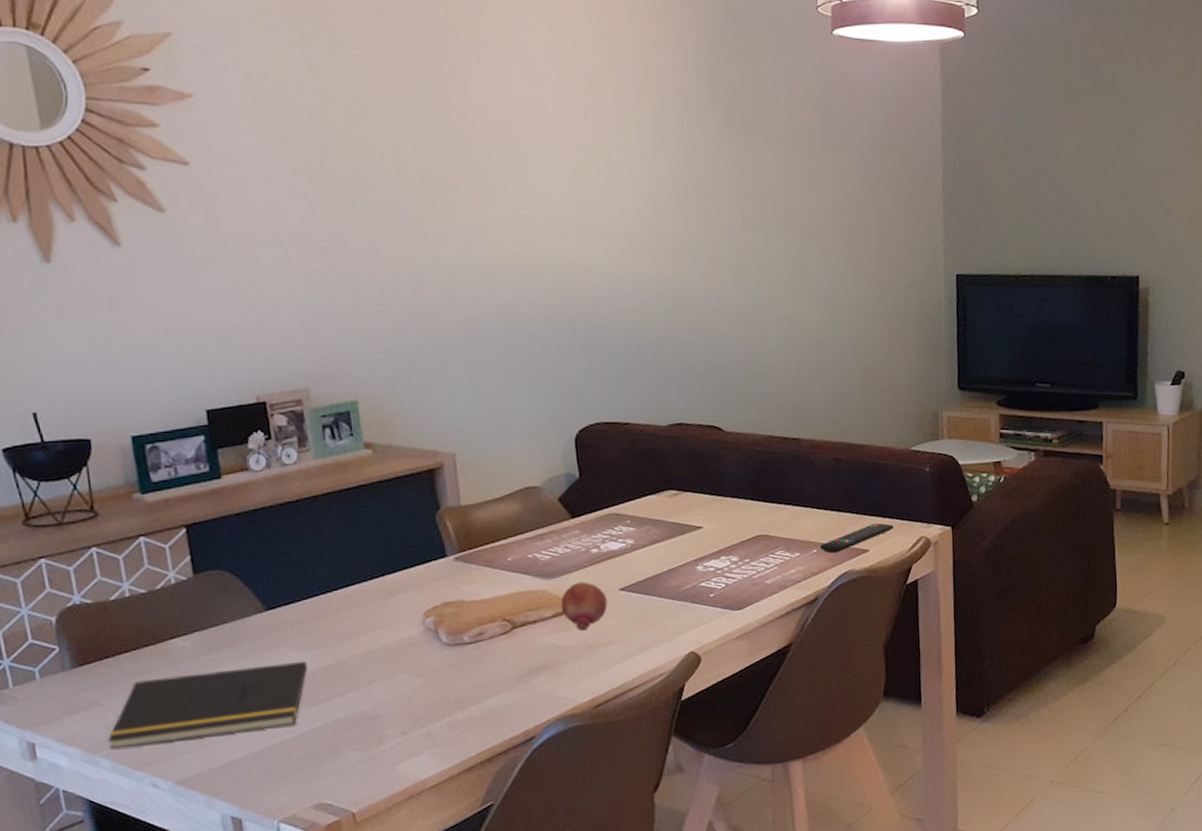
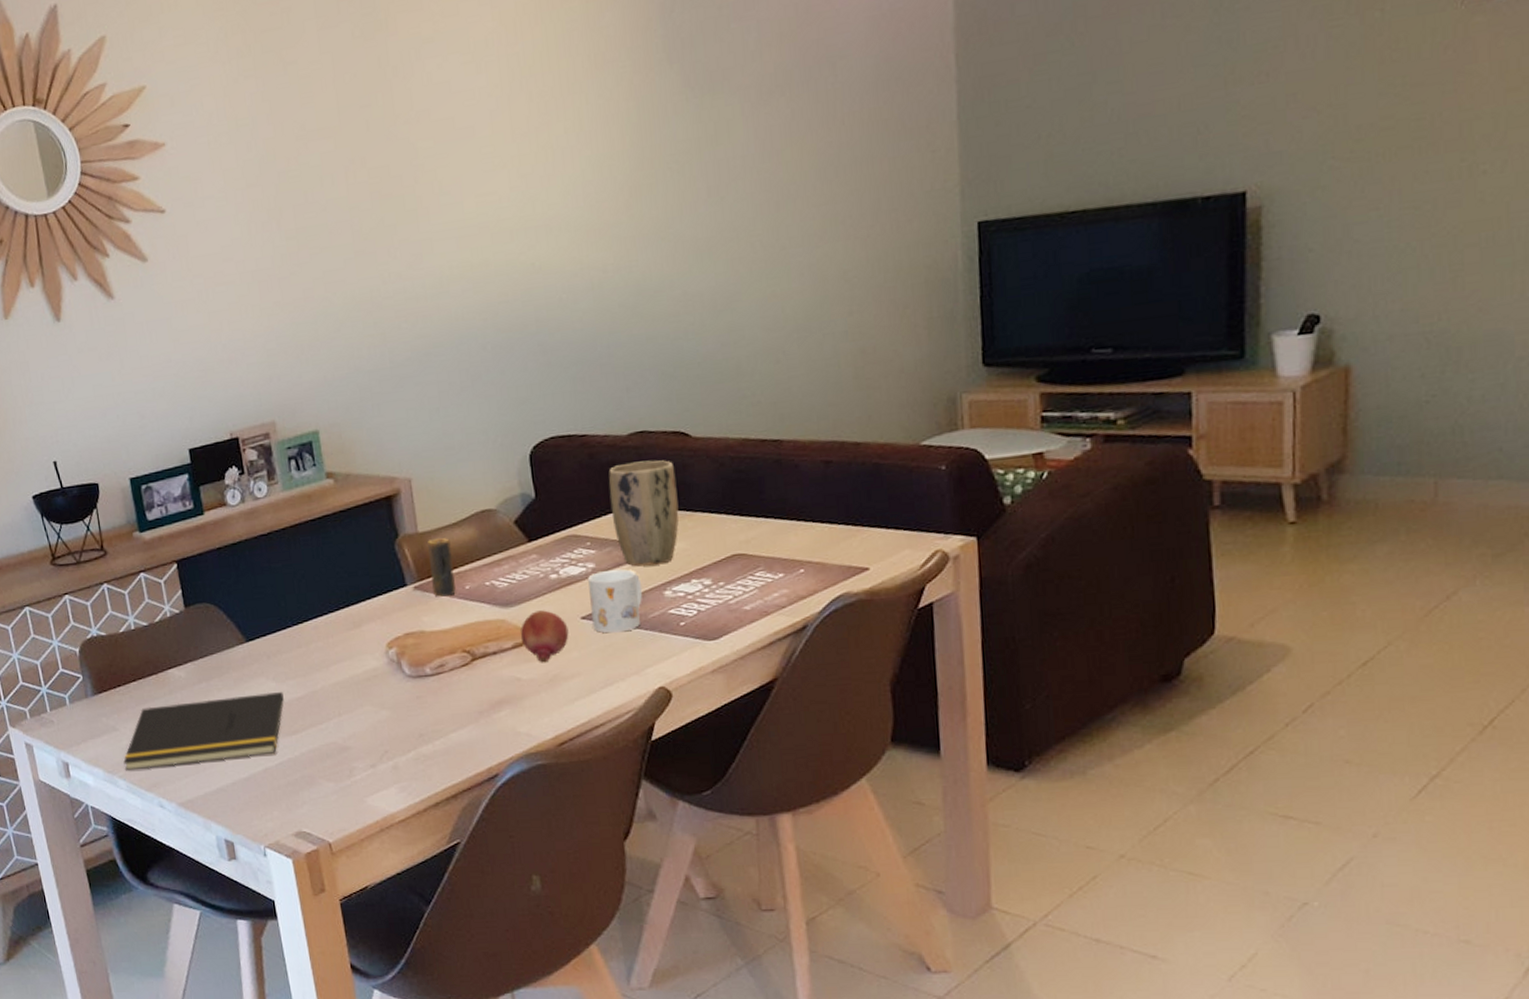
candle: none [470,511,498,568] -> present [428,537,456,597]
mug: none [627,546,677,604] -> present [588,569,643,633]
plant pot: none [648,449,711,544] -> present [608,460,679,567]
remote control: present [820,523,894,553] -> none [808,535,901,573]

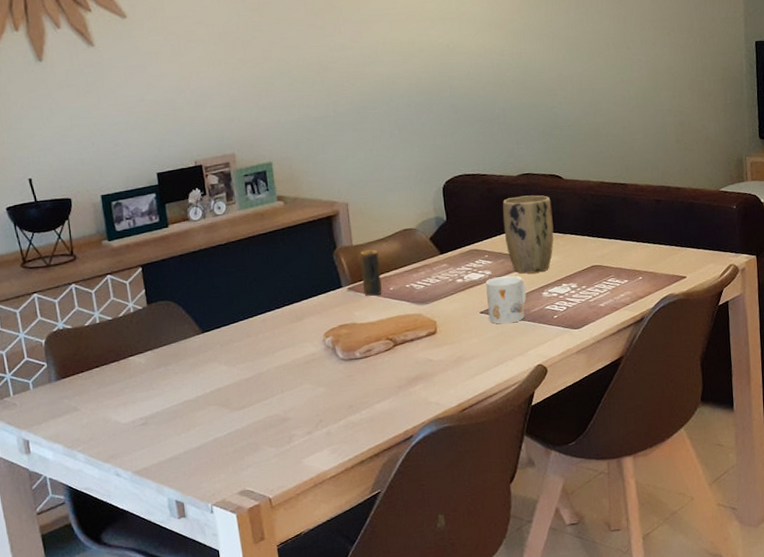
notepad: present [123,692,284,771] -> none [83,374,234,446]
fruit: present [520,610,569,663] -> none [433,306,471,348]

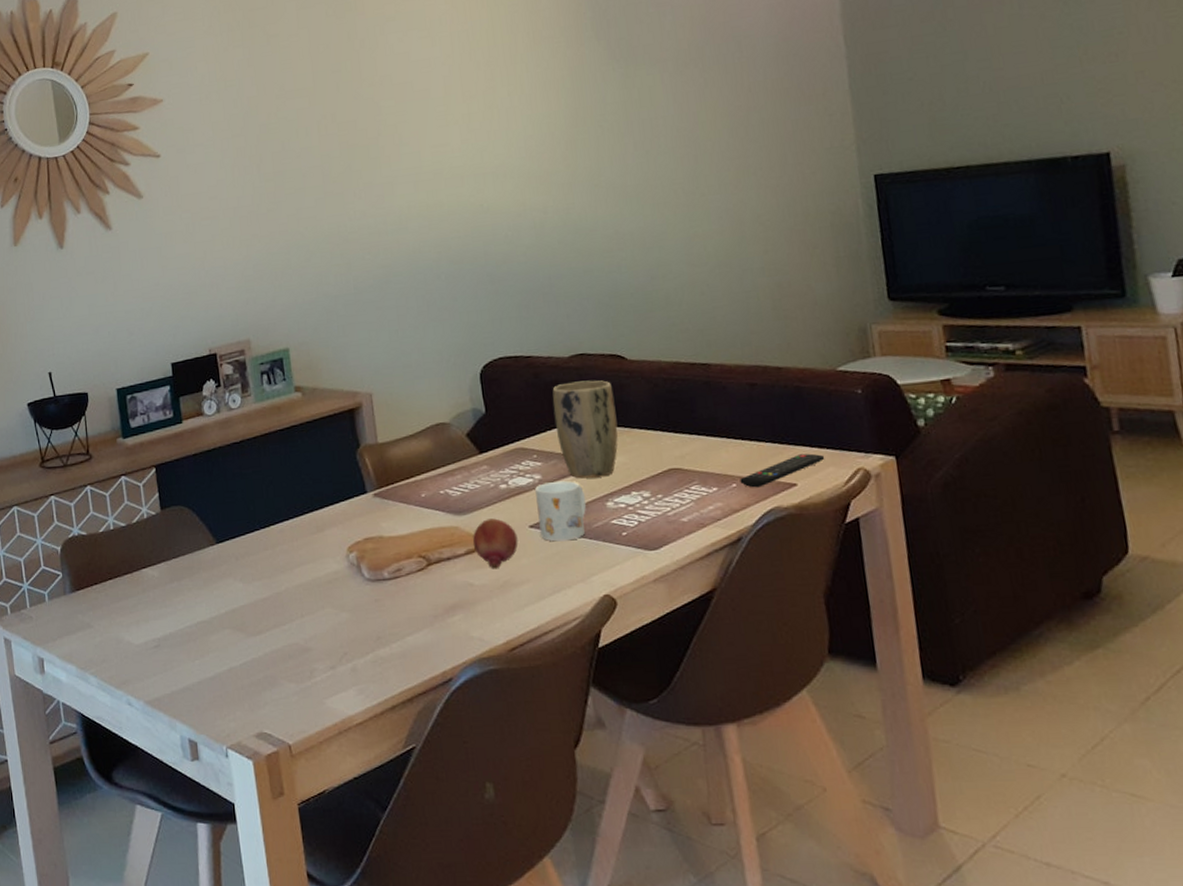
candle: present [360,249,382,296] -> none [387,448,412,504]
fruit: none [433,306,471,348] -> present [473,518,518,569]
remote control: none [645,253,707,280] -> present [740,453,825,488]

